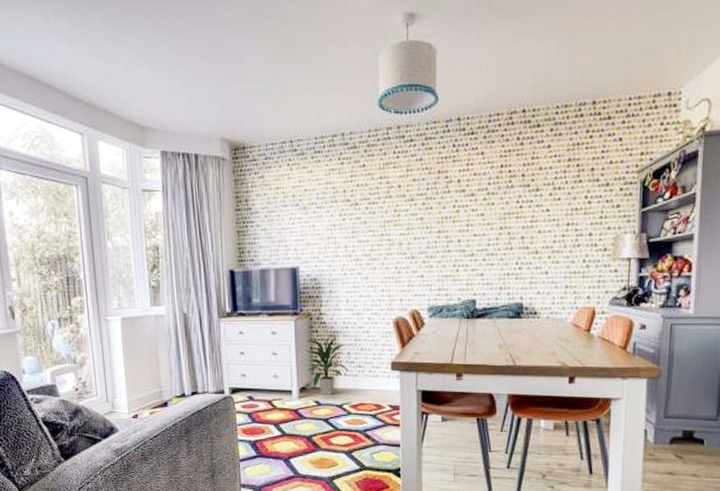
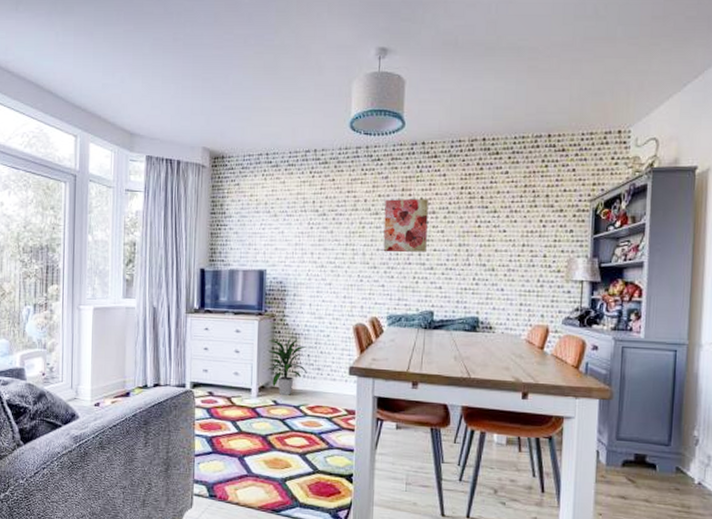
wall art: none [420,180,466,241] -> present [383,198,429,253]

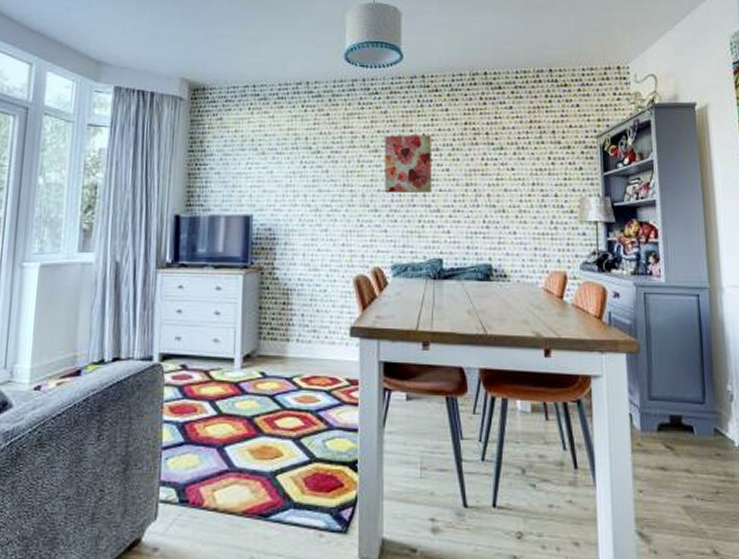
indoor plant: present [268,337,307,395] -> none [254,294,301,365]

